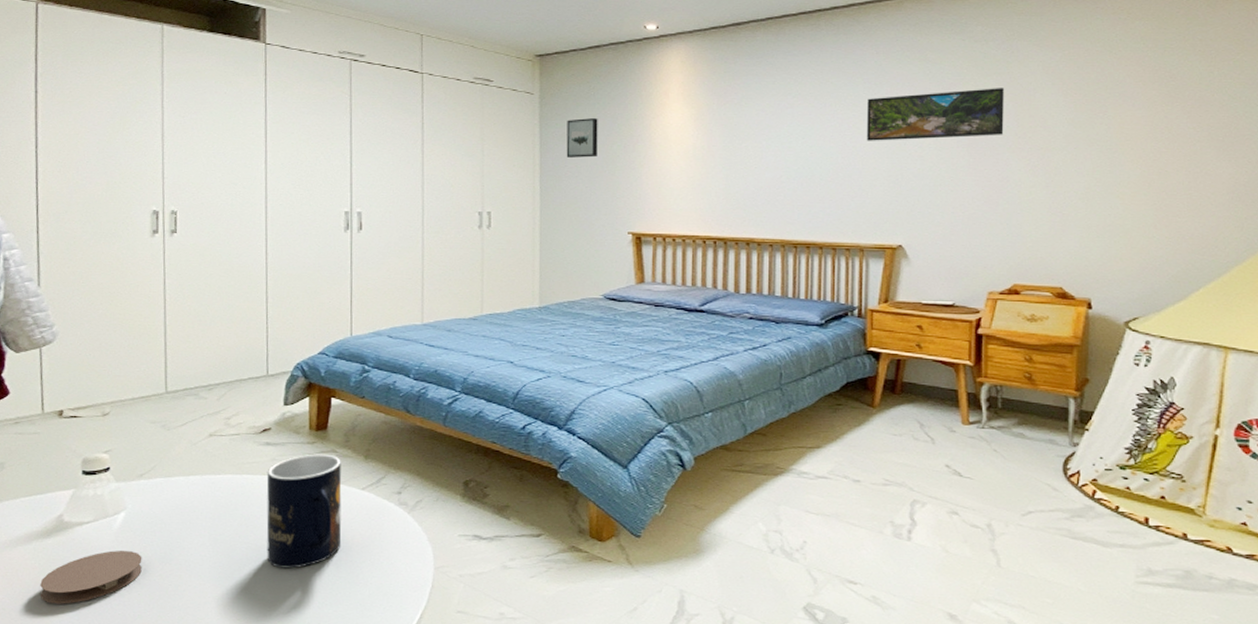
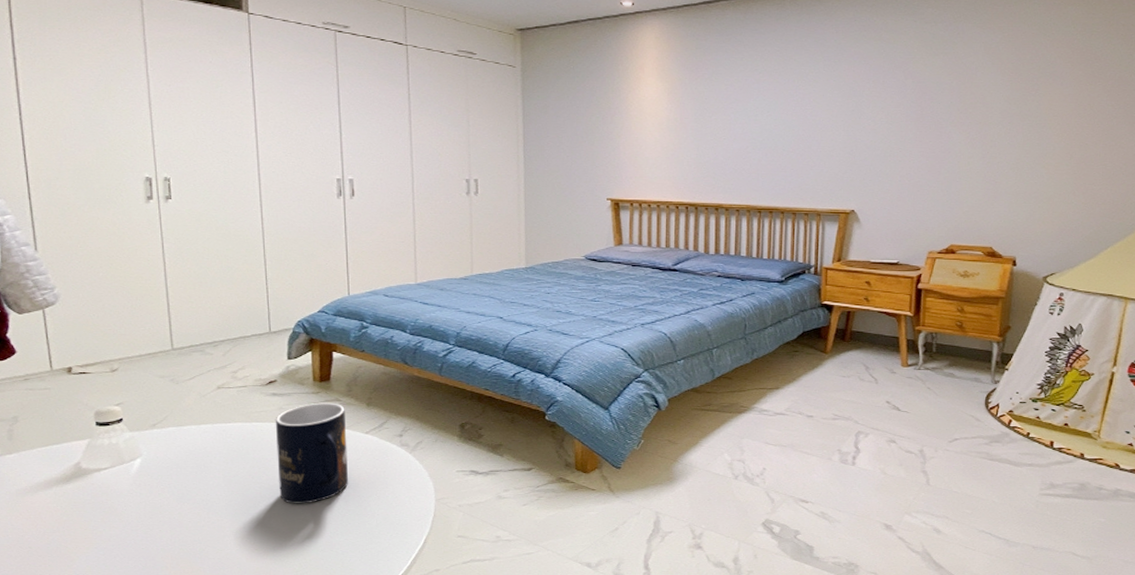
coaster: present [40,550,142,604] -> none [64,492,161,542]
wall art: present [566,118,598,158] -> none [548,91,578,129]
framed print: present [866,88,1004,141] -> none [825,66,949,115]

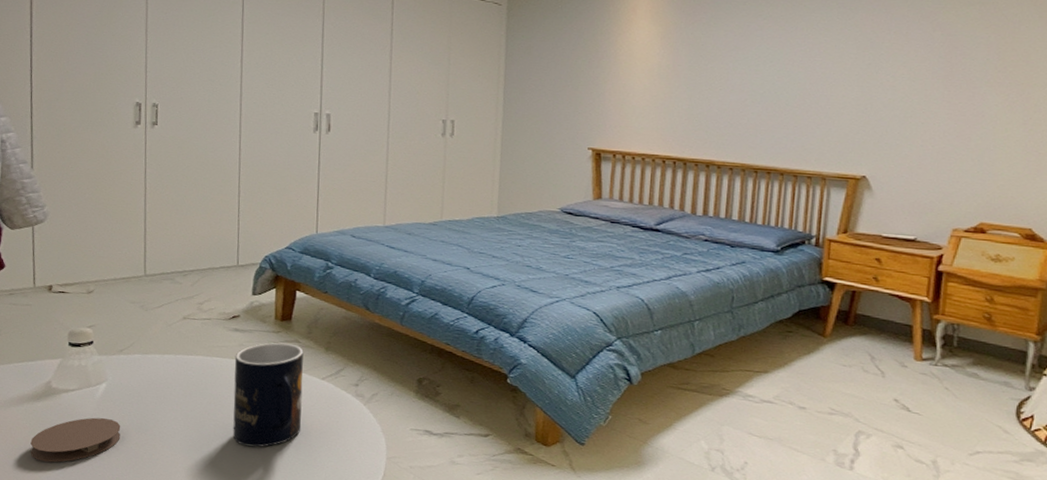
coaster: none [64,492,161,542] -> present [30,417,121,463]

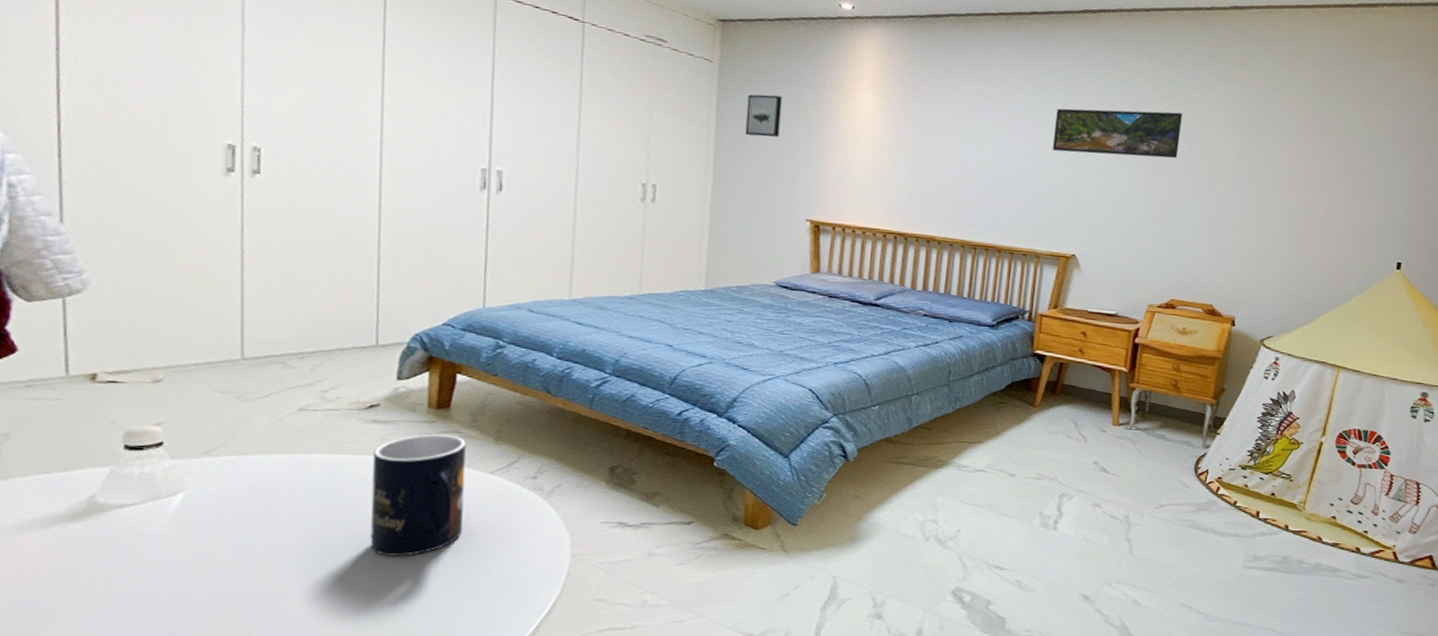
coaster: present [30,417,121,463] -> none [63,536,207,598]
wall art: none [531,31,564,72] -> present [745,94,782,138]
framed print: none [836,18,987,69] -> present [1052,108,1182,158]

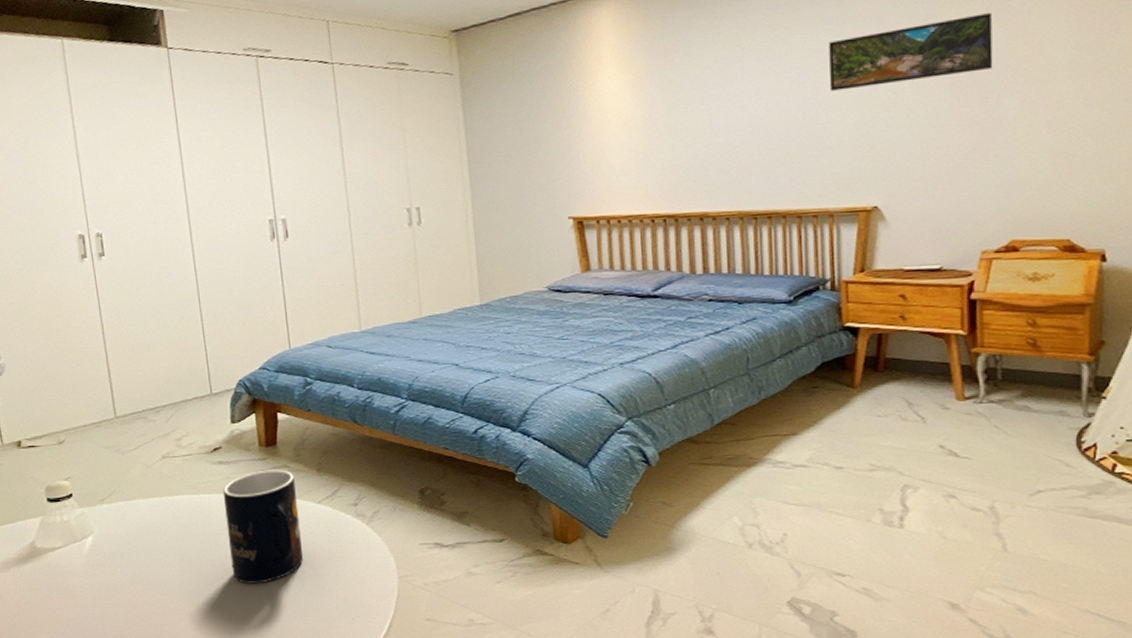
wall art: present [745,94,782,138] -> none [492,95,528,141]

